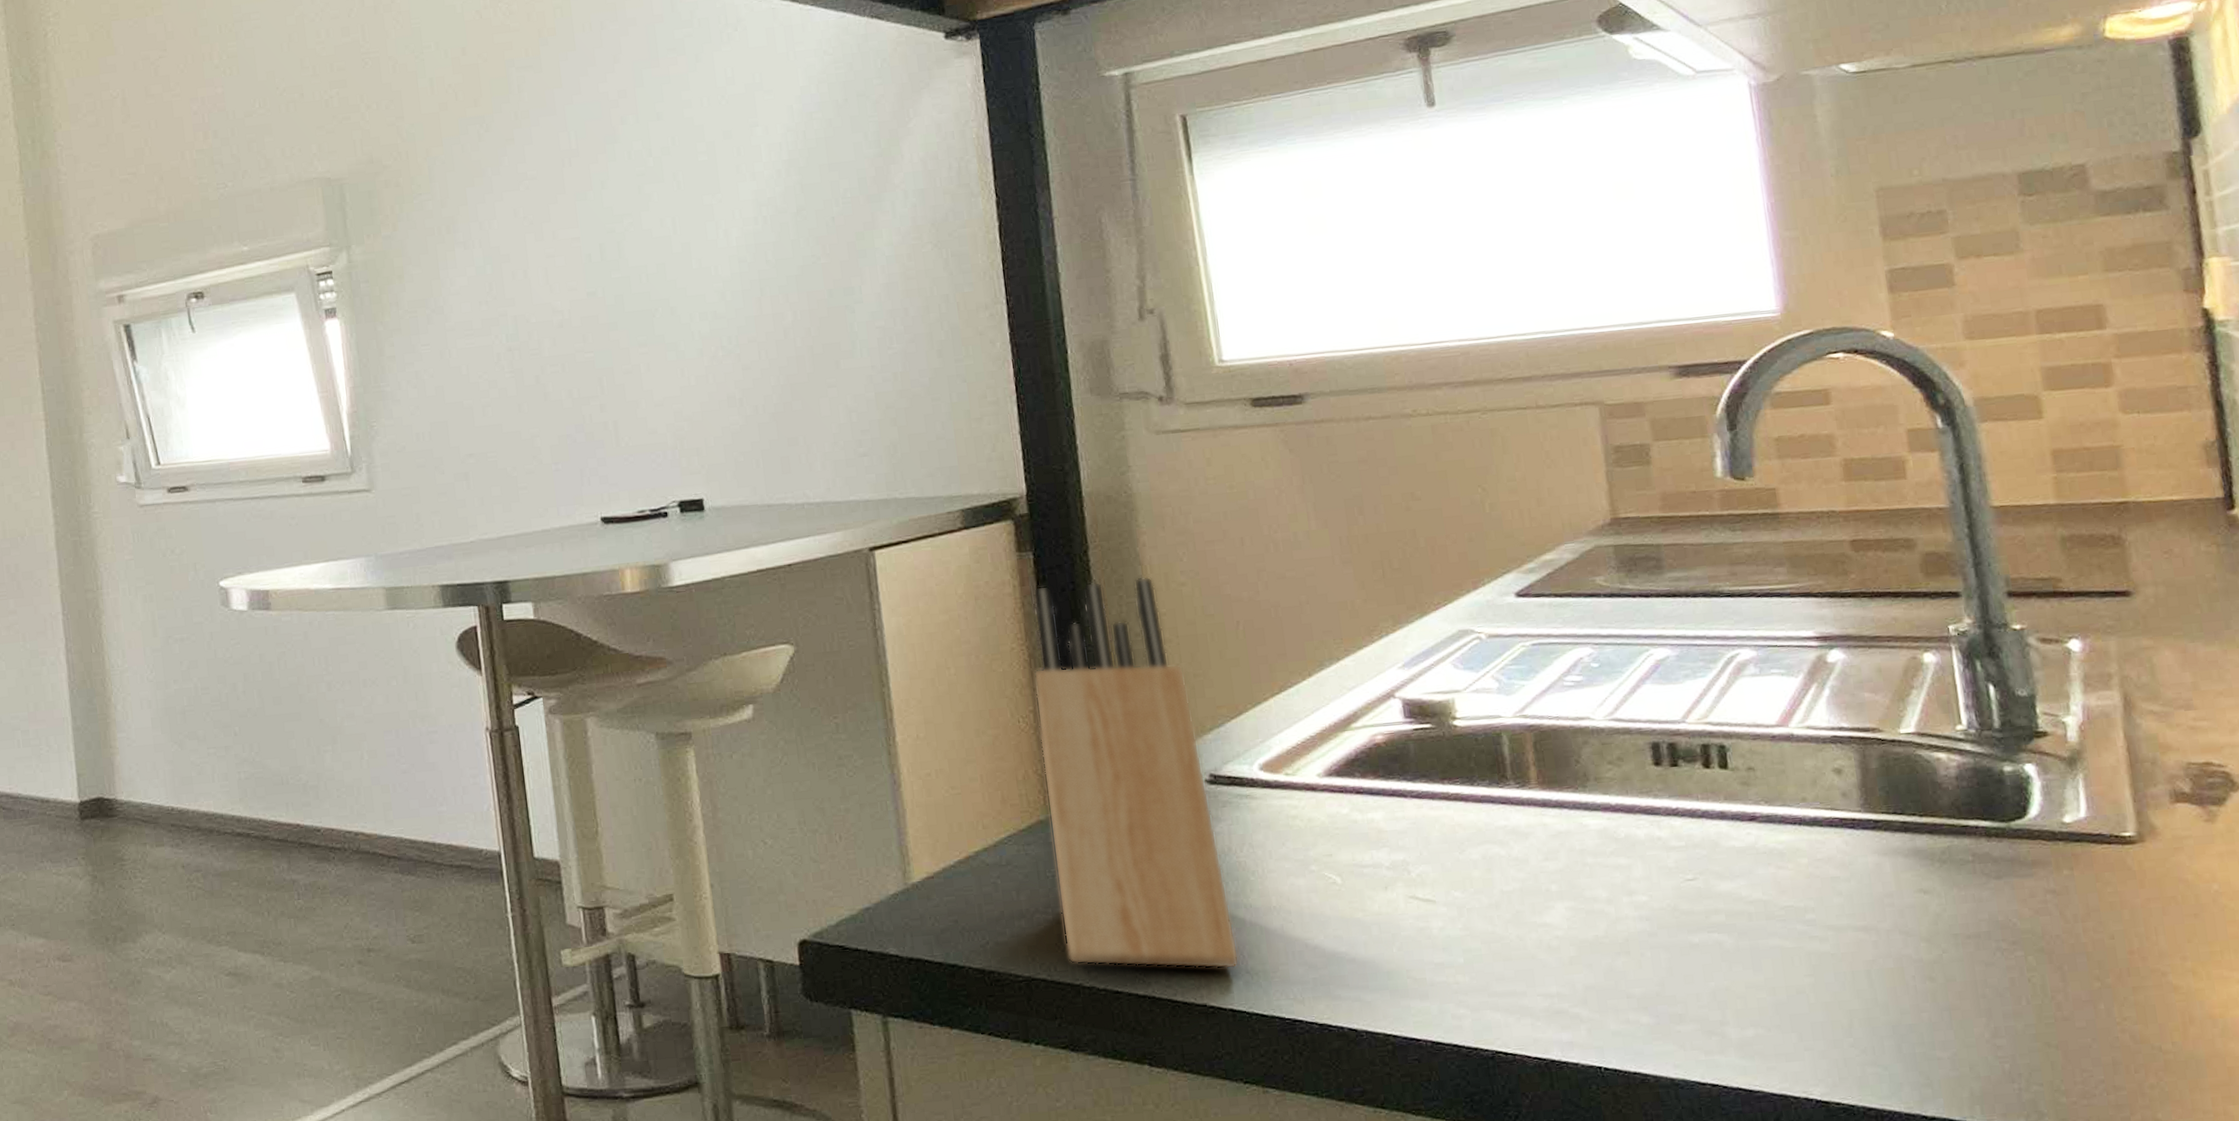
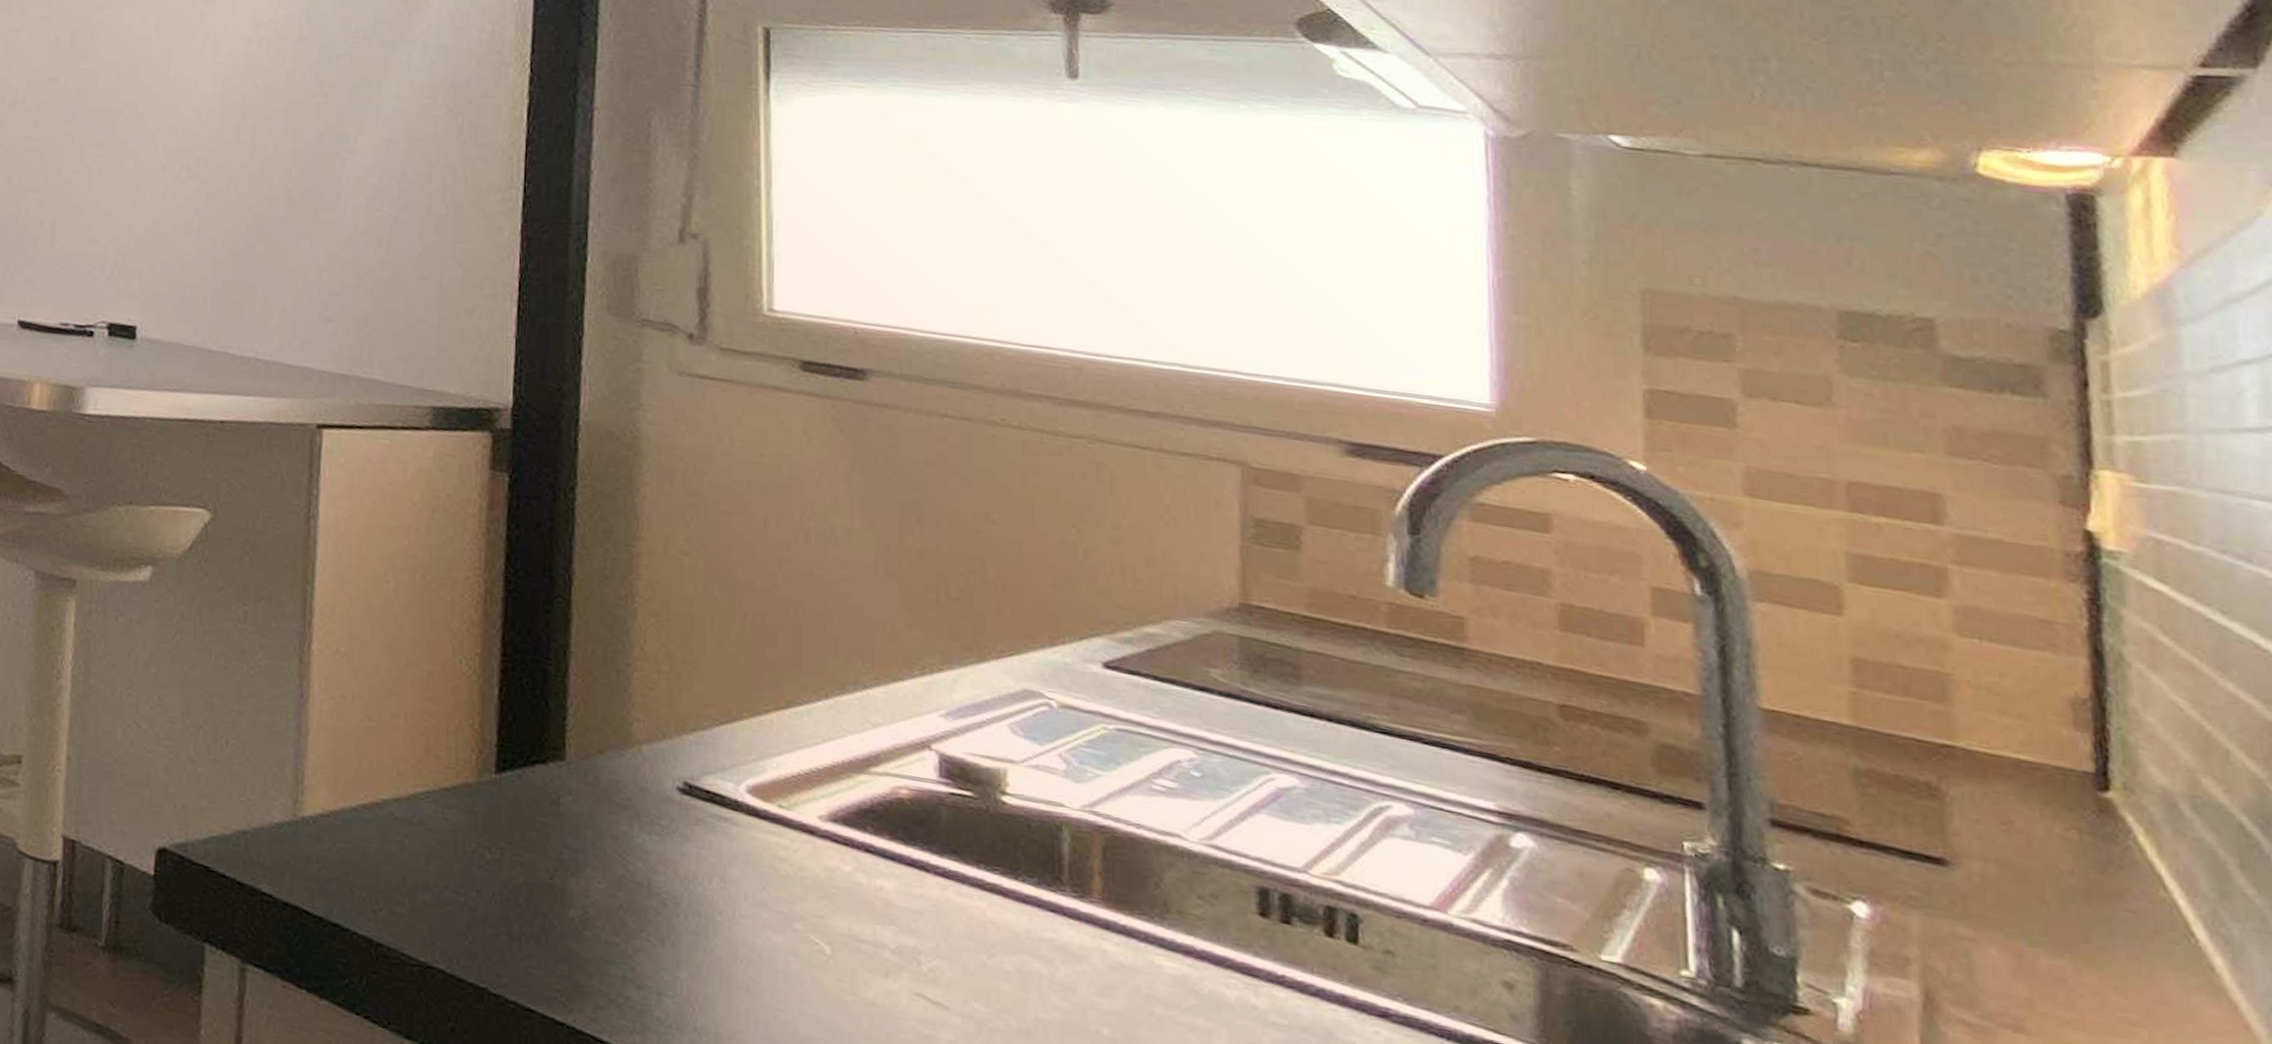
knife block: present [1033,576,1240,969] -> none [475,514,688,1022]

